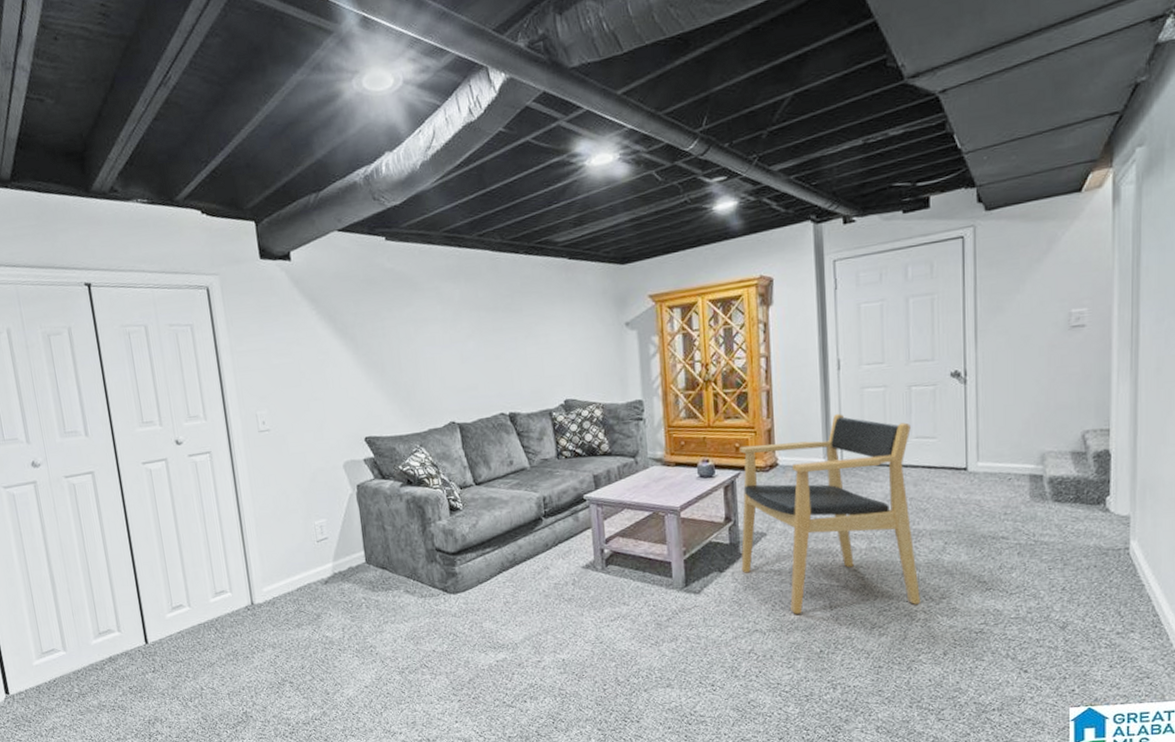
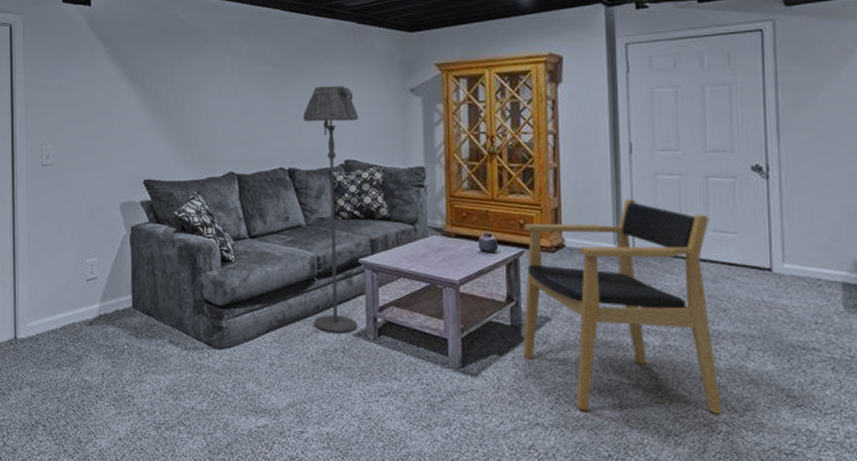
floor lamp: none [519,325,586,568] -> present [302,85,358,334]

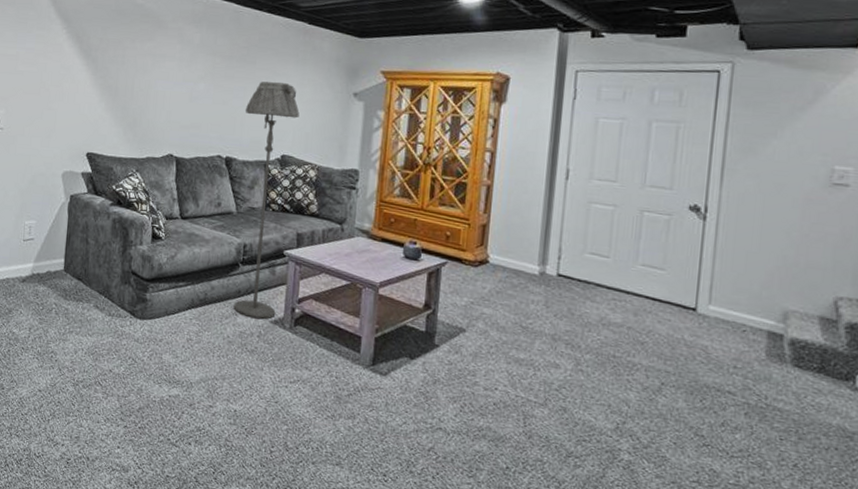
armchair: present [523,199,721,414] -> none [434,223,638,443]

